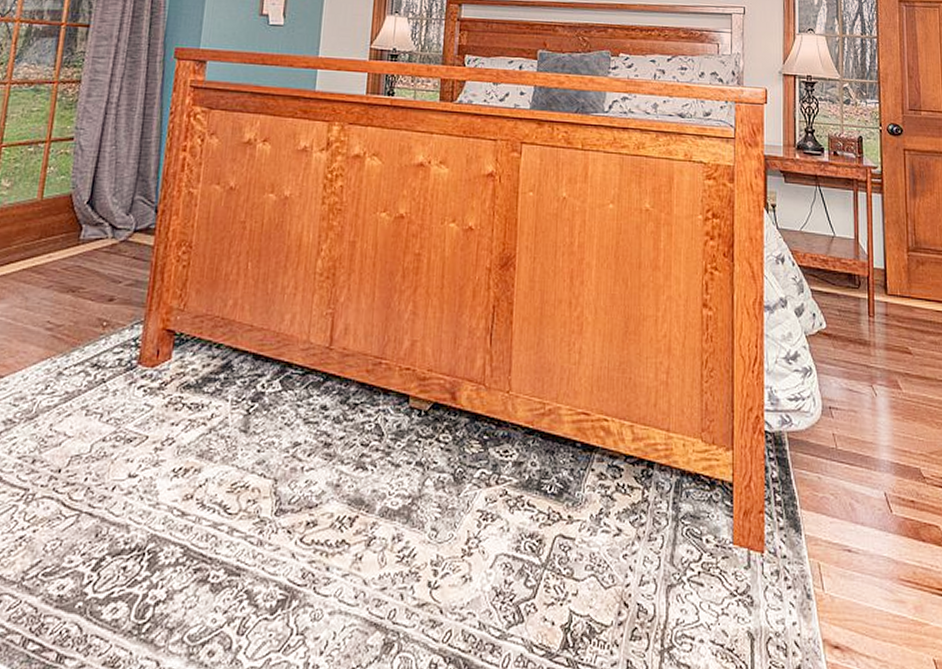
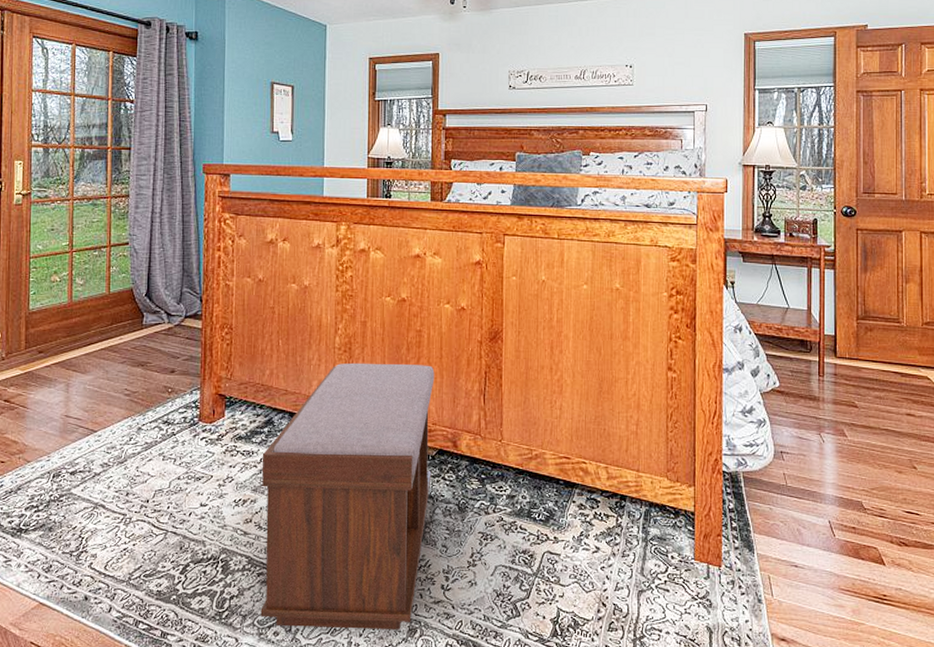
bench: none [192,292,434,646] -> present [260,362,435,631]

